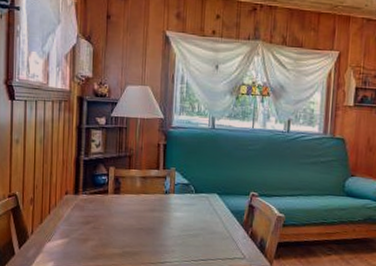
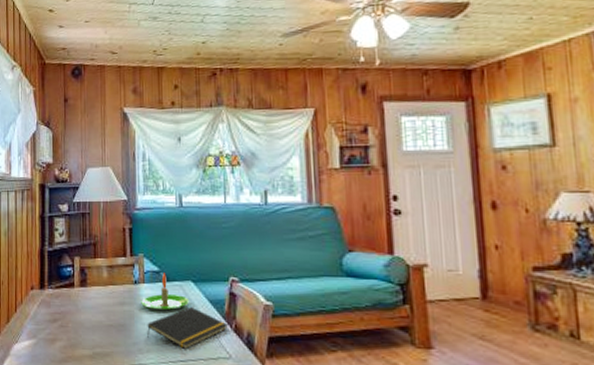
candle: none [170,185,214,218] -> present [141,273,190,311]
notepad: none [173,215,246,250] -> present [147,306,229,349]

